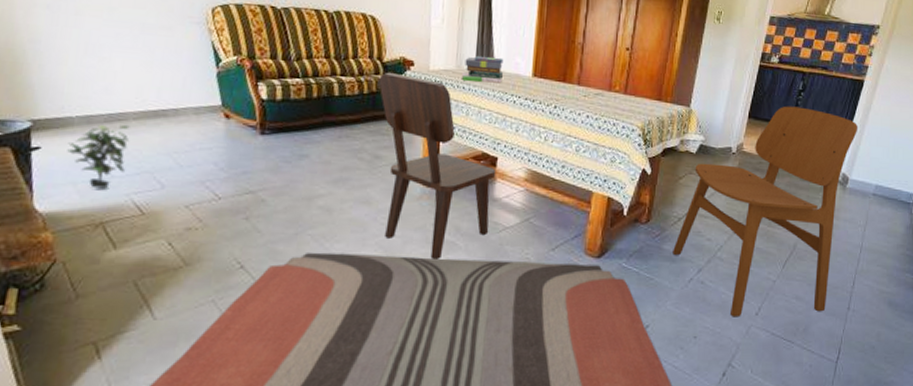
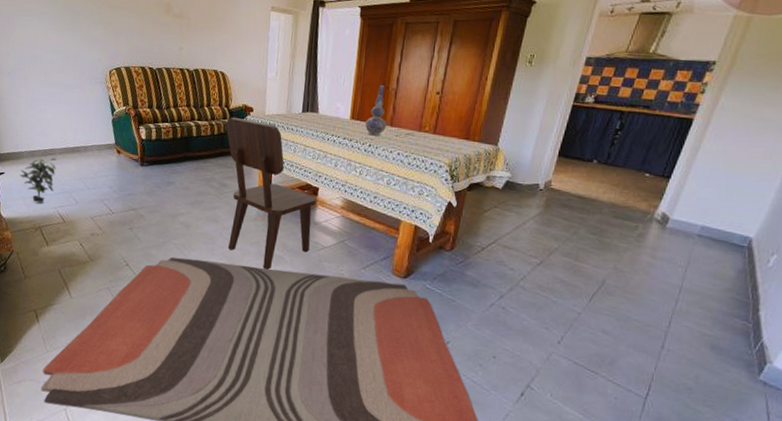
books: present [462,55,504,84] -> none [291,102,326,125]
vase: none [550,38,574,97] -> present [365,85,387,136]
dining chair: present [673,106,859,317] -> none [475,144,684,348]

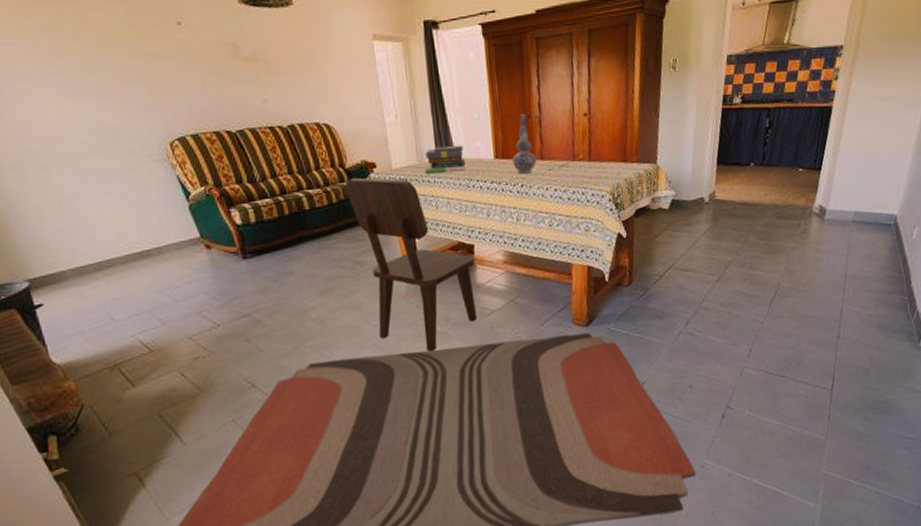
potted plant: present [19,157,57,203] -> none [67,271,125,335]
books: none [291,102,326,125] -> present [425,145,466,175]

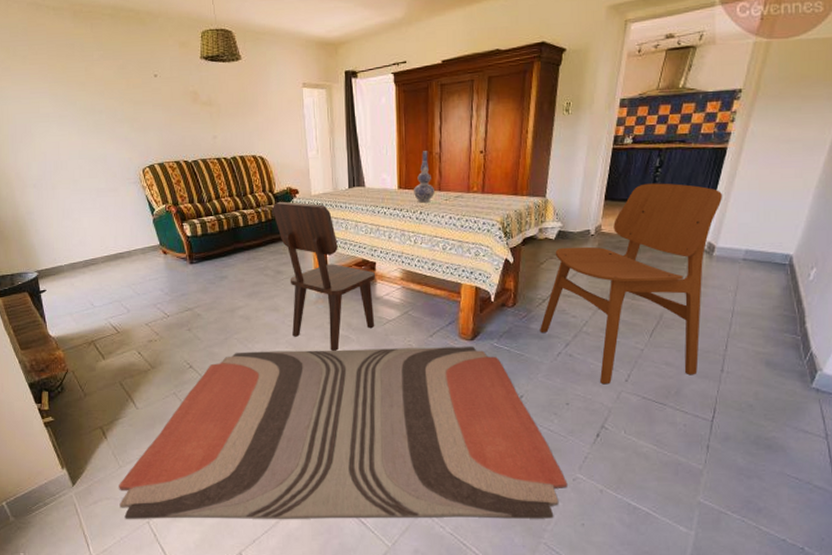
books: present [425,145,466,175] -> none [339,176,373,201]
dining chair: none [658,145,831,363] -> present [540,183,723,385]

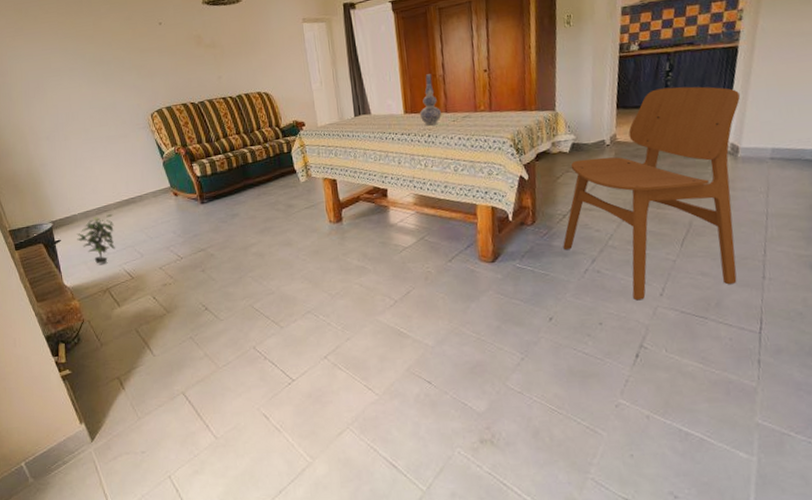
potted plant: none [63,268,102,317] -> present [77,214,115,264]
rug: present [119,346,568,519] -> none [138,269,611,474]
dining chair: present [272,201,376,351] -> none [280,134,391,283]

